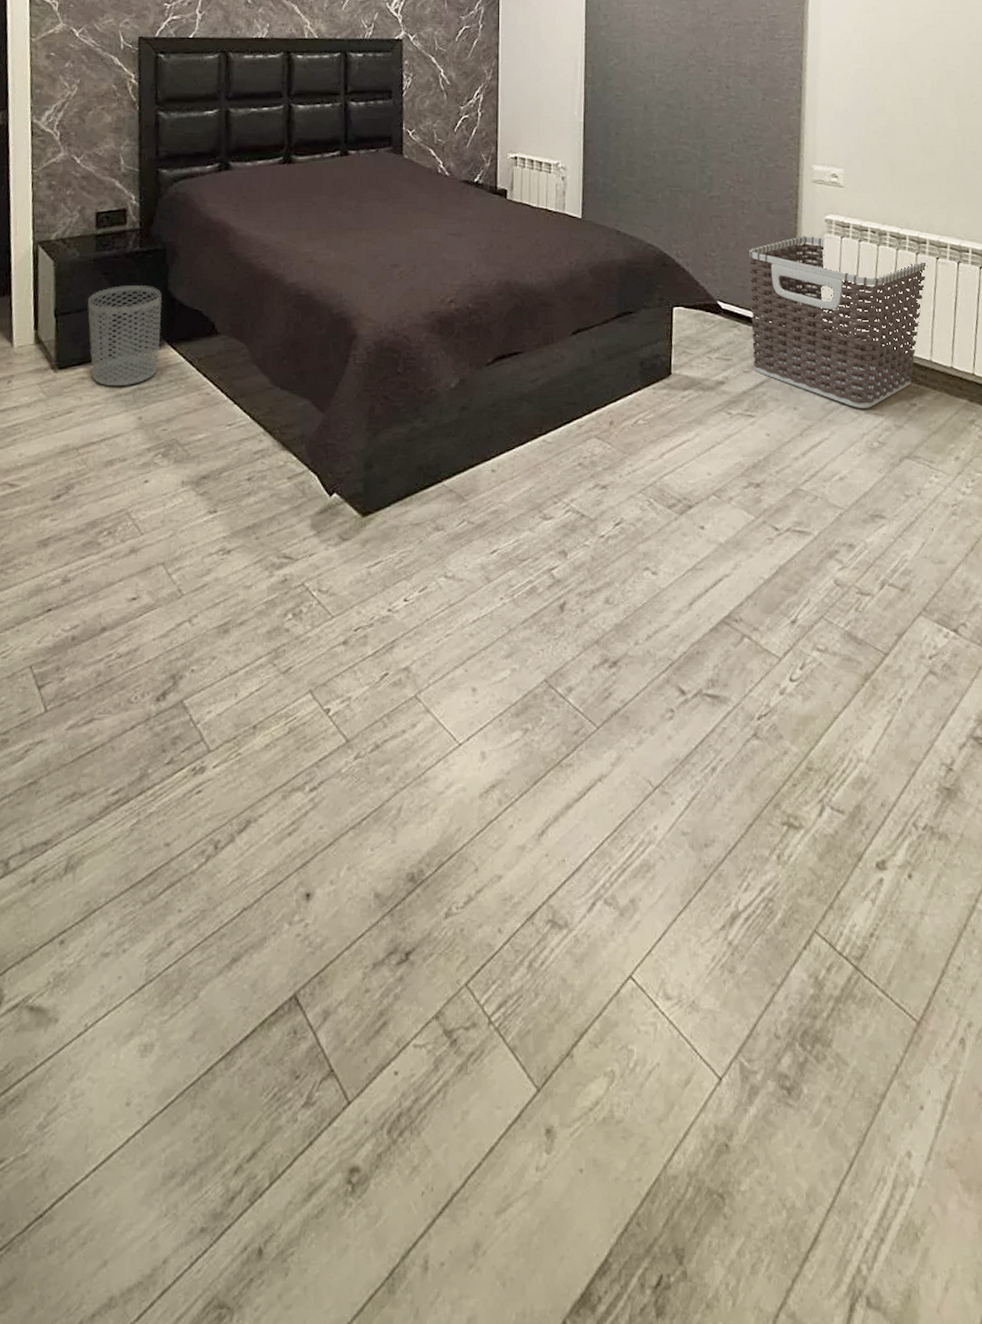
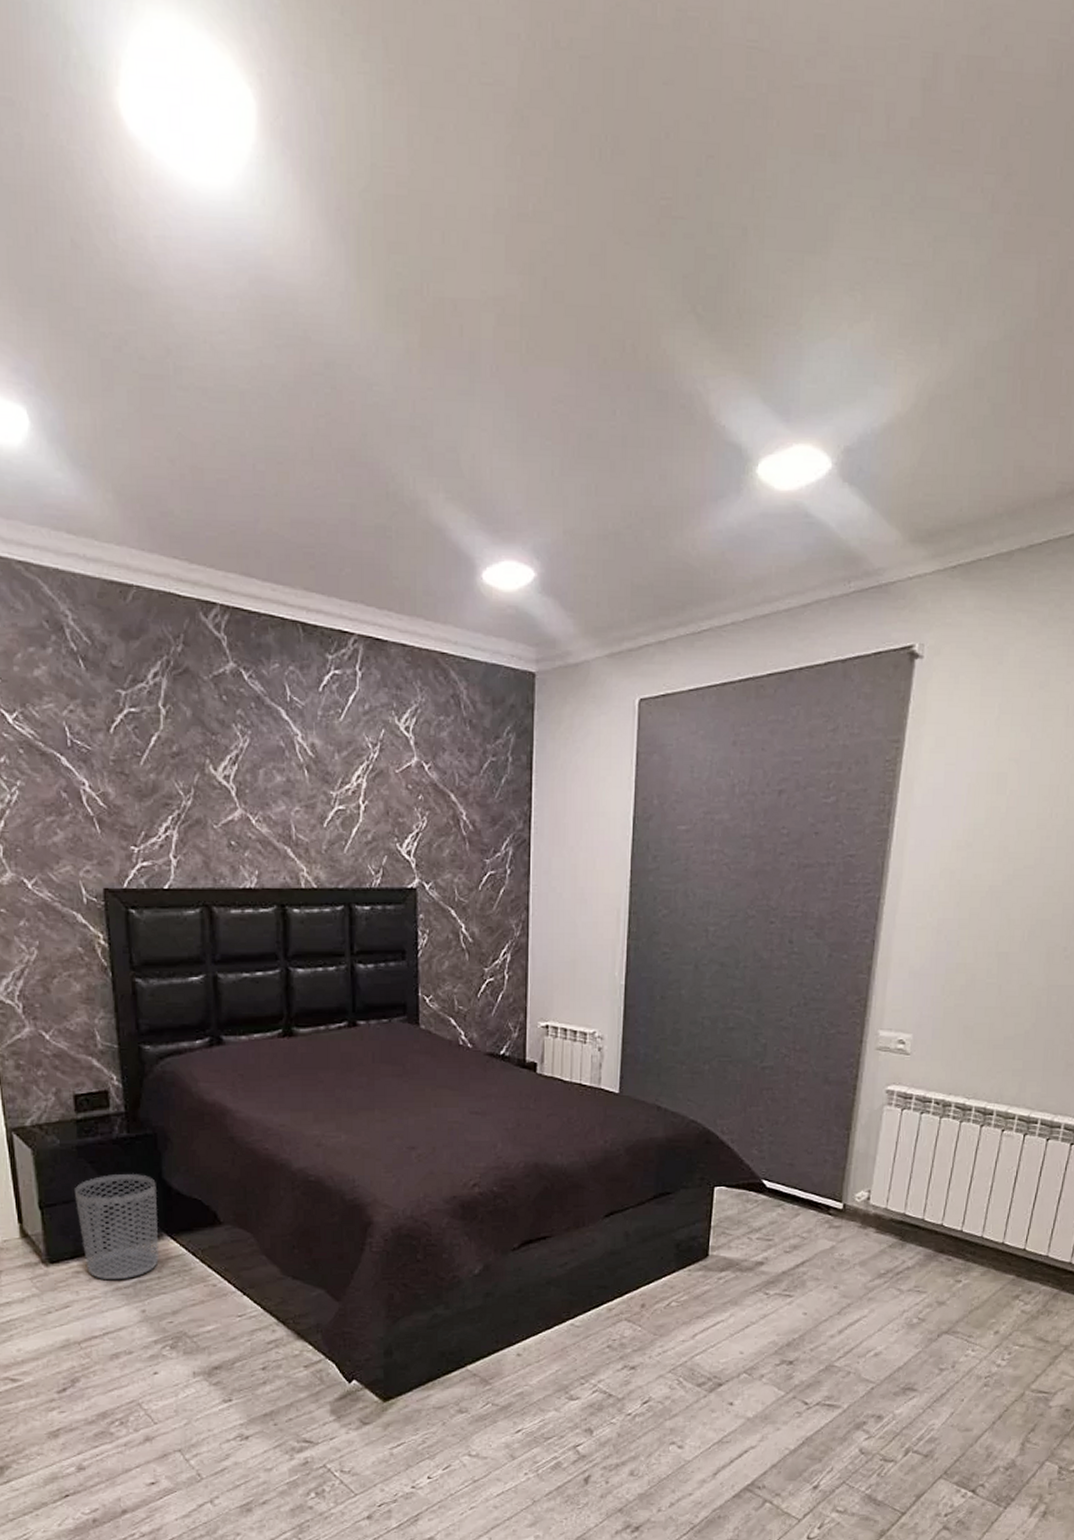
clothes hamper: present [749,236,928,408] -> none [795,1108,992,1286]

